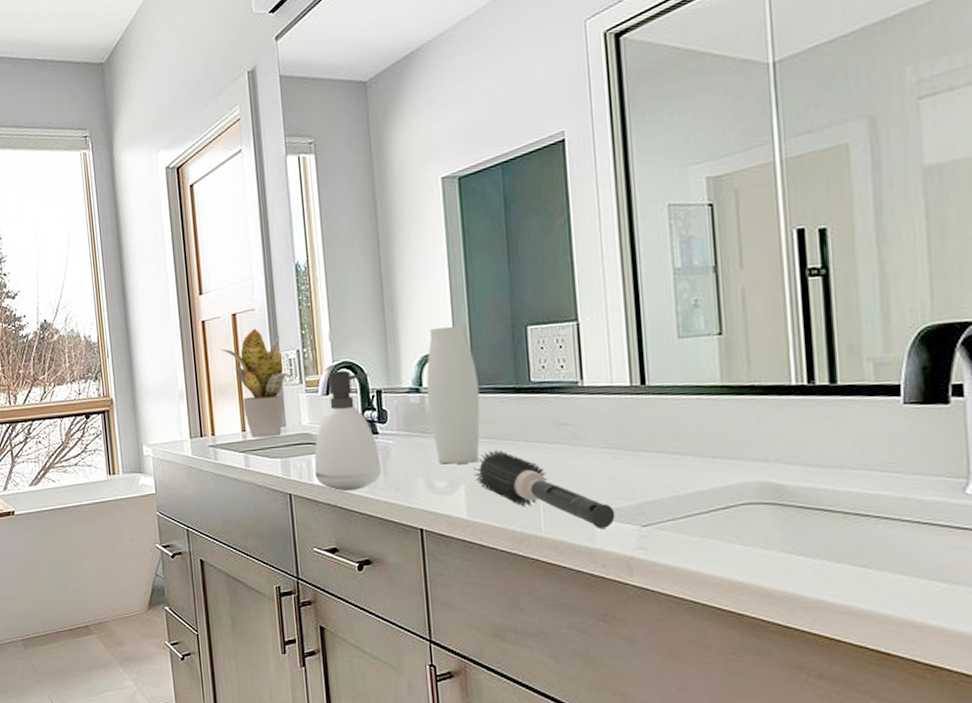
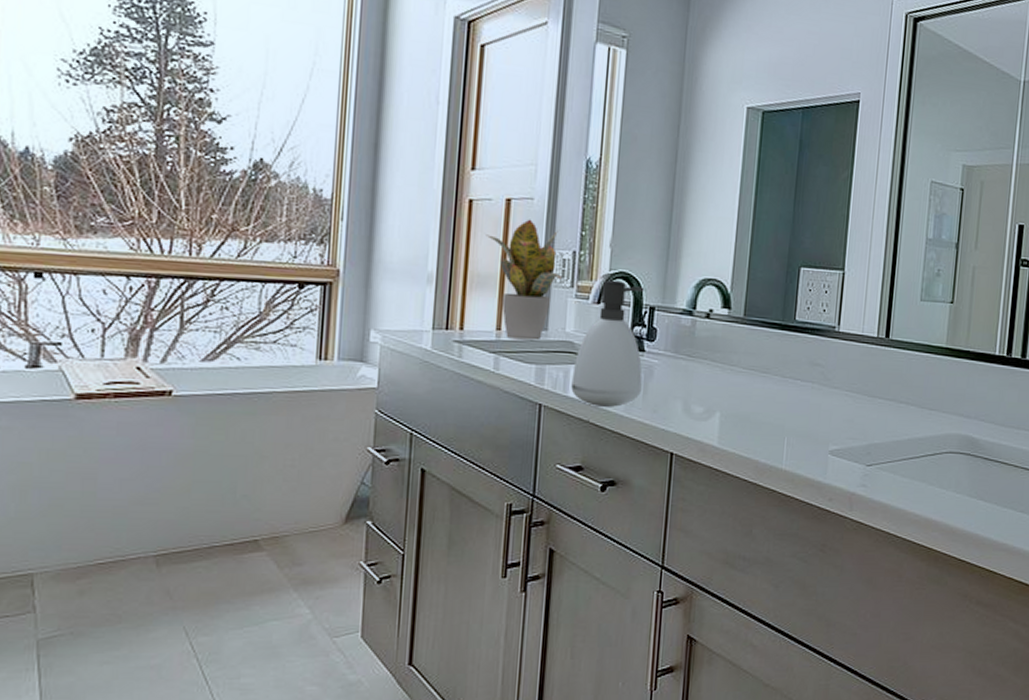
vase: present [426,325,480,464] -> none [698,253,750,392]
hairbrush: present [474,449,616,529] -> none [730,381,847,465]

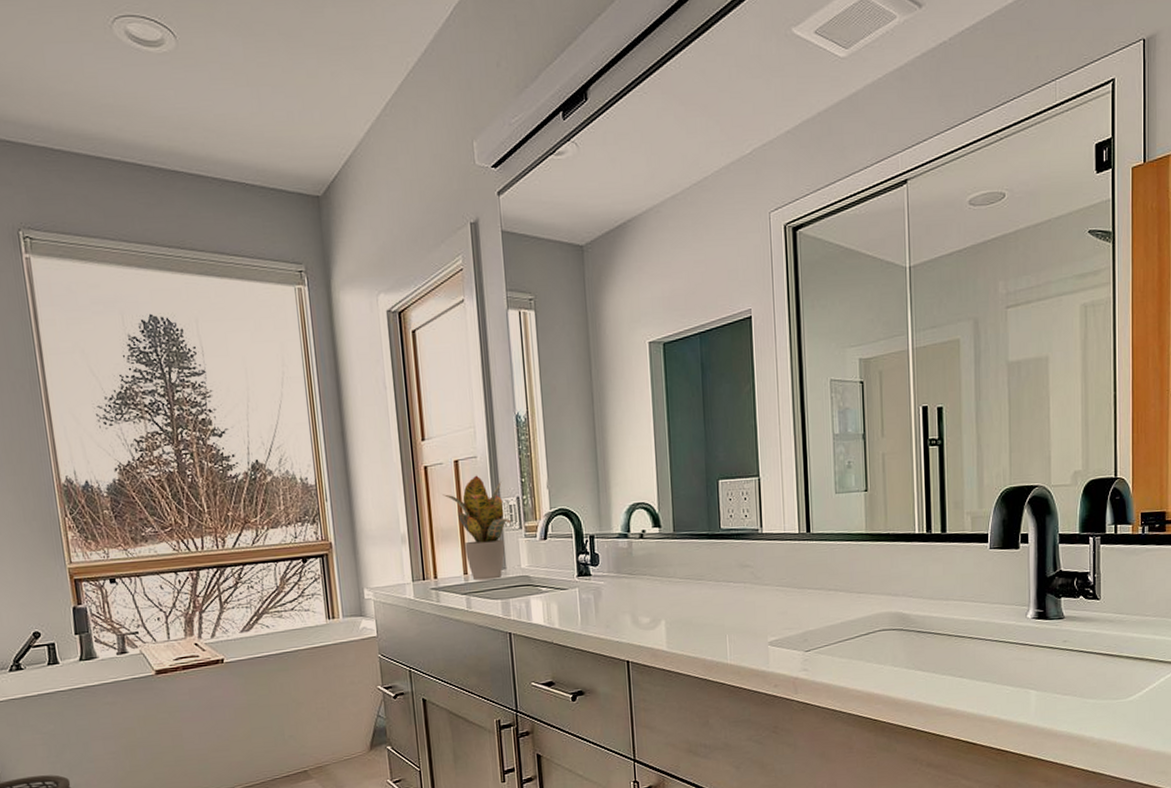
soap dispenser: present [571,280,645,407] -> none [532,516,593,629]

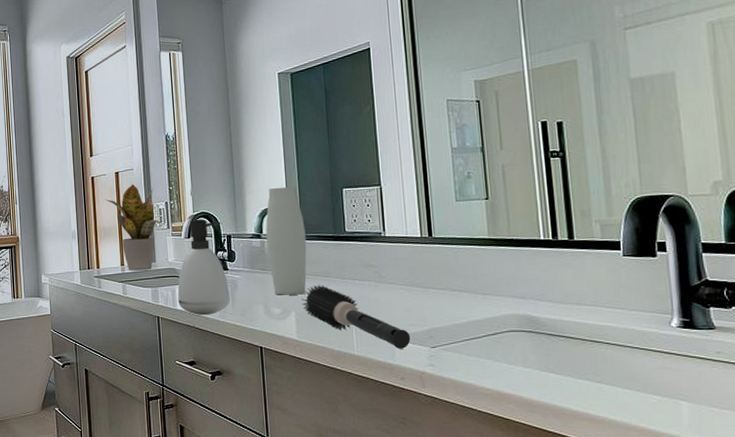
soap dispenser: none [532,516,593,629] -> present [177,219,230,315]
vase: none [633,477,679,602] -> present [265,186,307,295]
hairbrush: none [673,588,785,655] -> present [302,284,411,349]

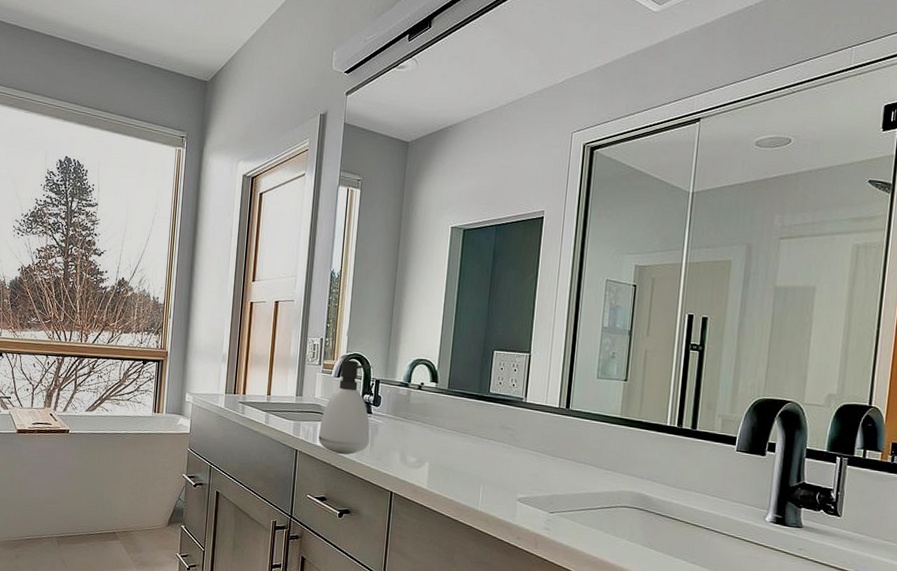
potted plant: present [105,184,160,271] -> none [261,315,313,403]
vase: present [265,186,307,295] -> none [412,339,453,447]
hairbrush: present [302,284,411,349] -> none [437,439,533,511]

